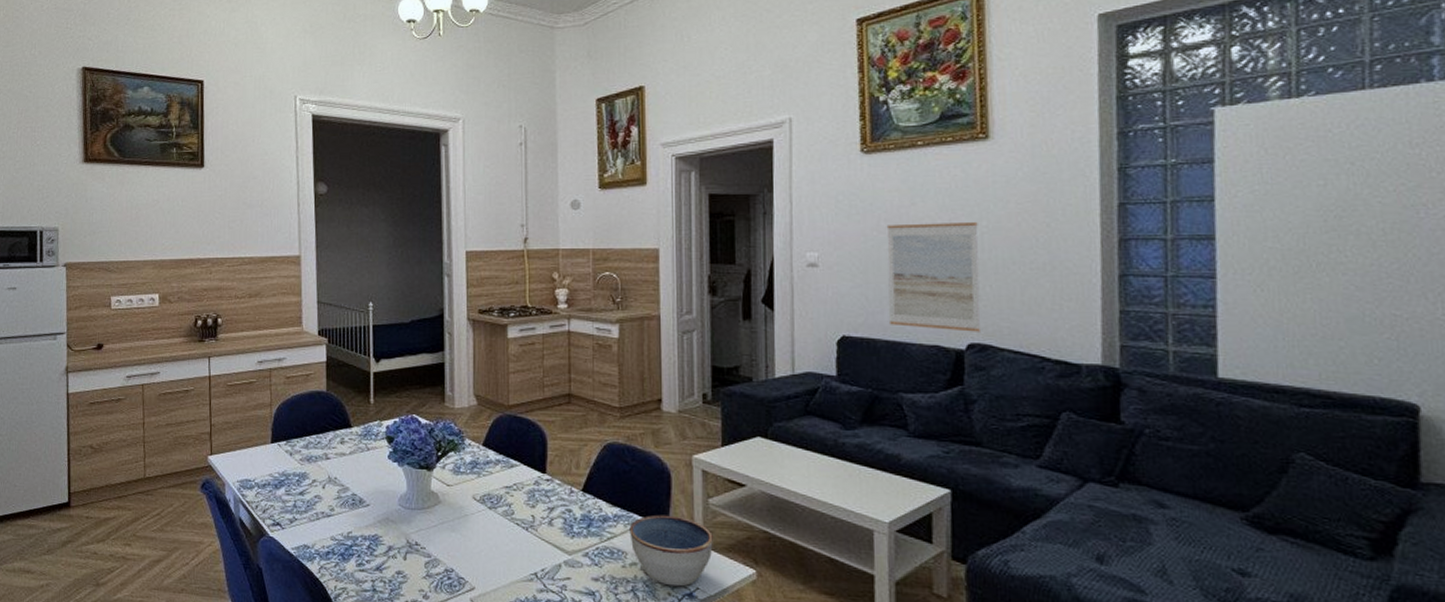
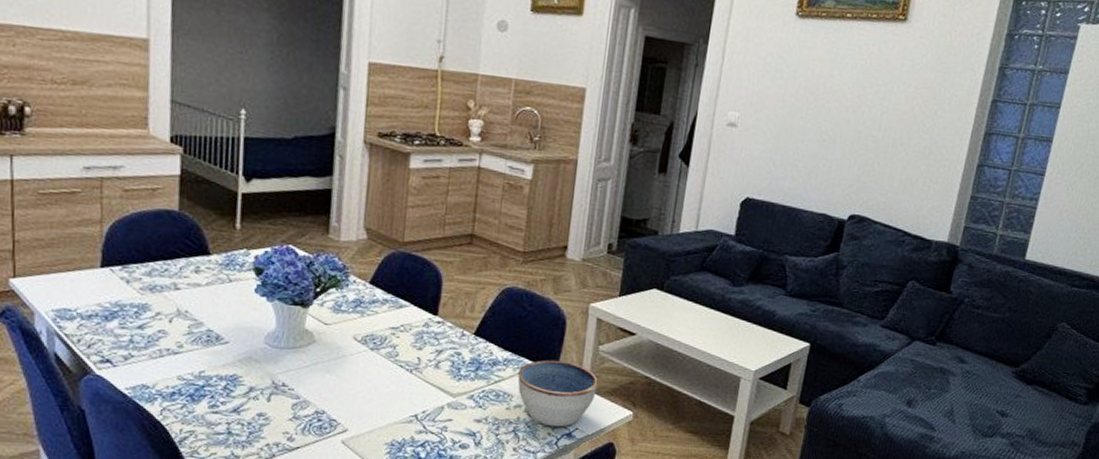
wall art: present [886,222,980,332] -> none [788,93,881,205]

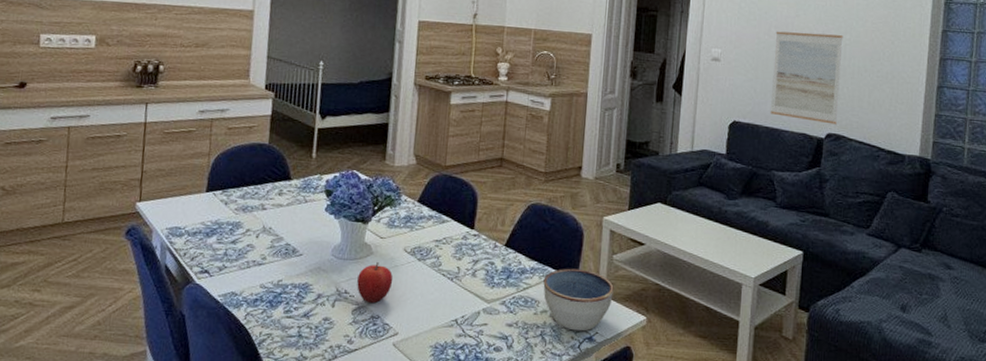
fruit: none [297,350,341,398] -> present [357,261,393,304]
wall art: none [788,93,881,205] -> present [770,31,843,125]

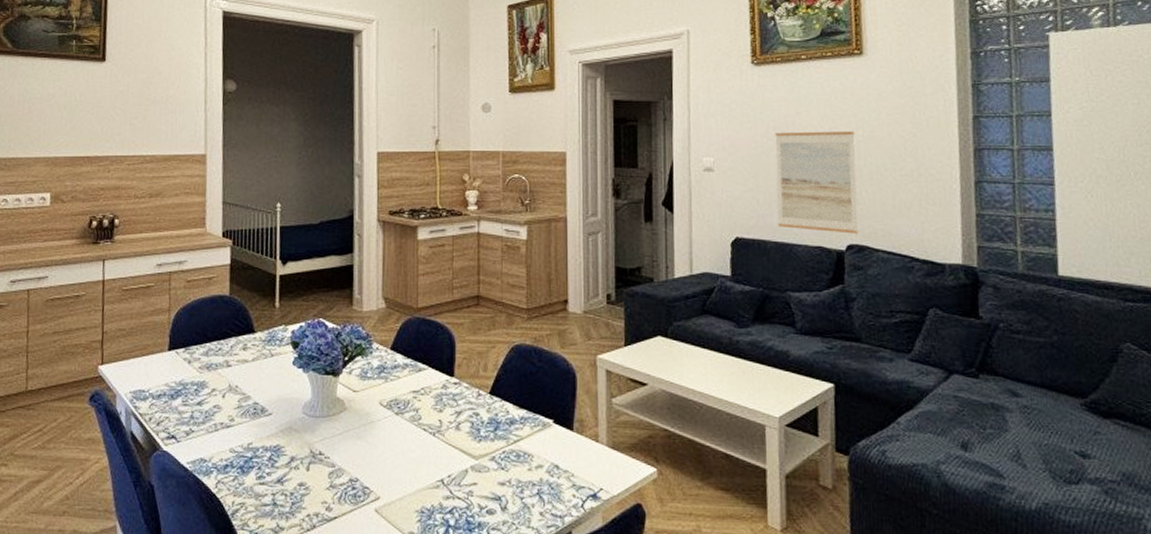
fruit: present [357,261,393,304] -> none [332,417,370,465]
bowl: present [543,268,614,332] -> none [536,416,616,488]

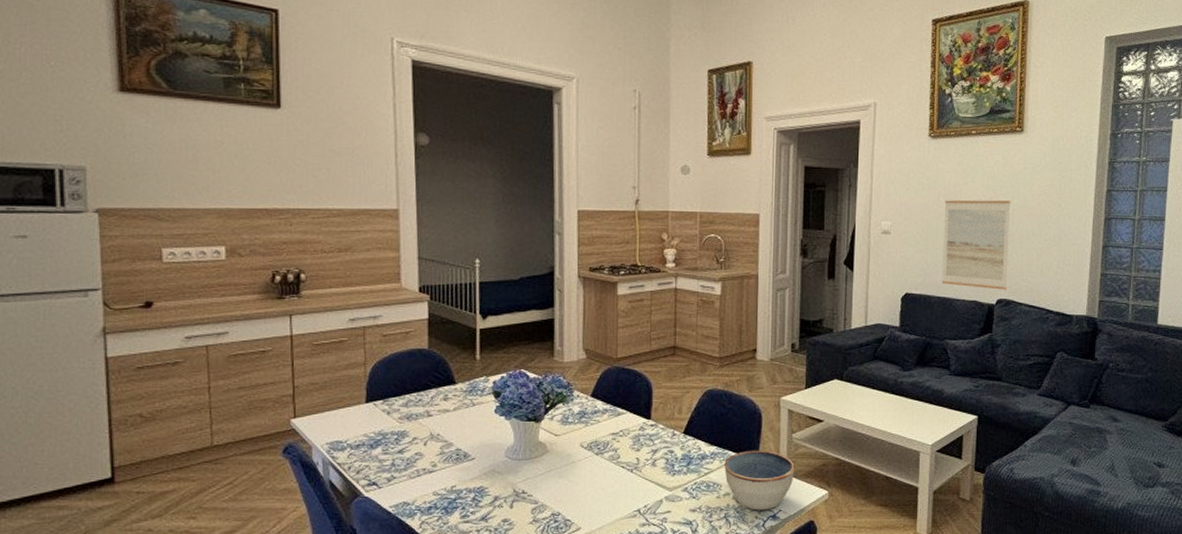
bowl: none [536,416,616,488] -> present [724,450,795,511]

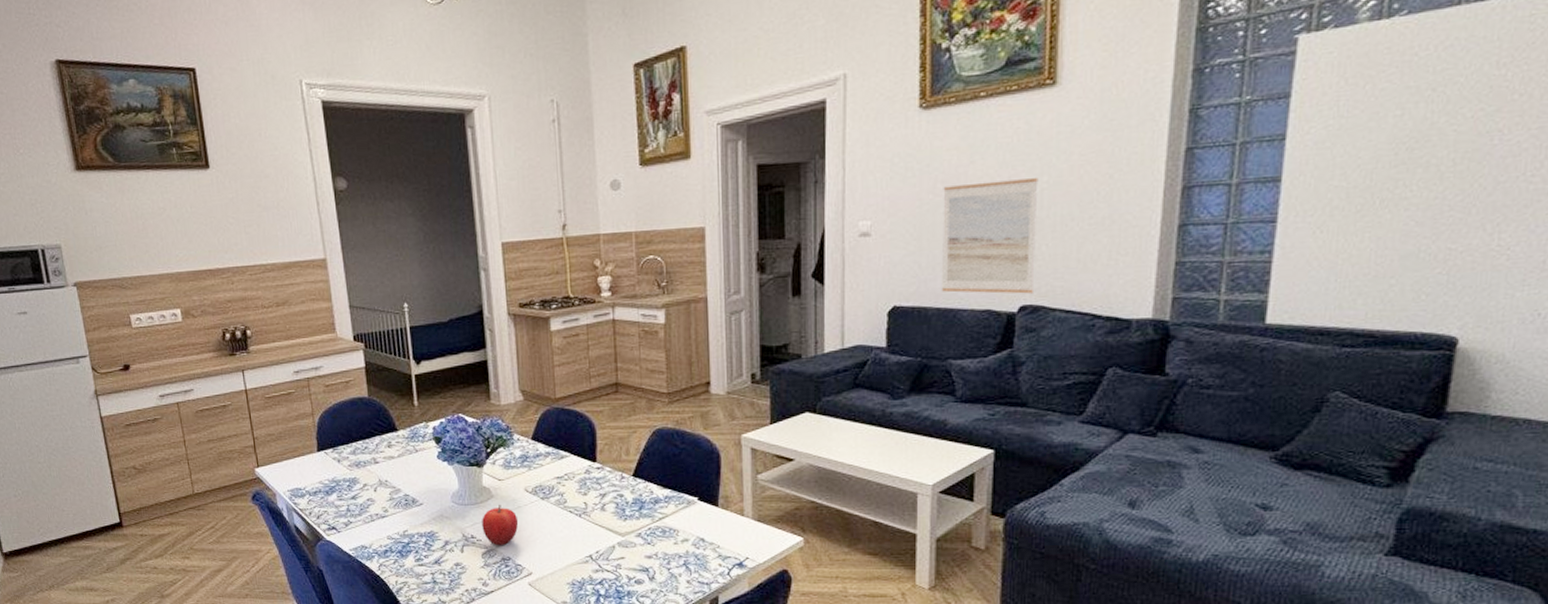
fruit: none [534,459,572,502] -> present [482,504,519,546]
bowl: present [724,450,795,511] -> none [680,493,762,558]

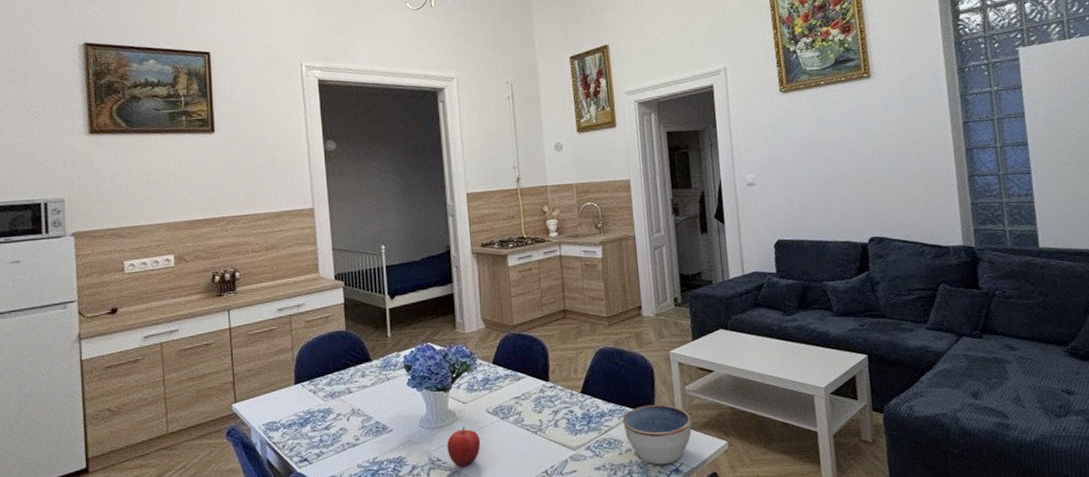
bowl: none [680,493,762,558] -> present [623,404,692,465]
wall art: present [941,178,1038,294] -> none [803,142,877,229]

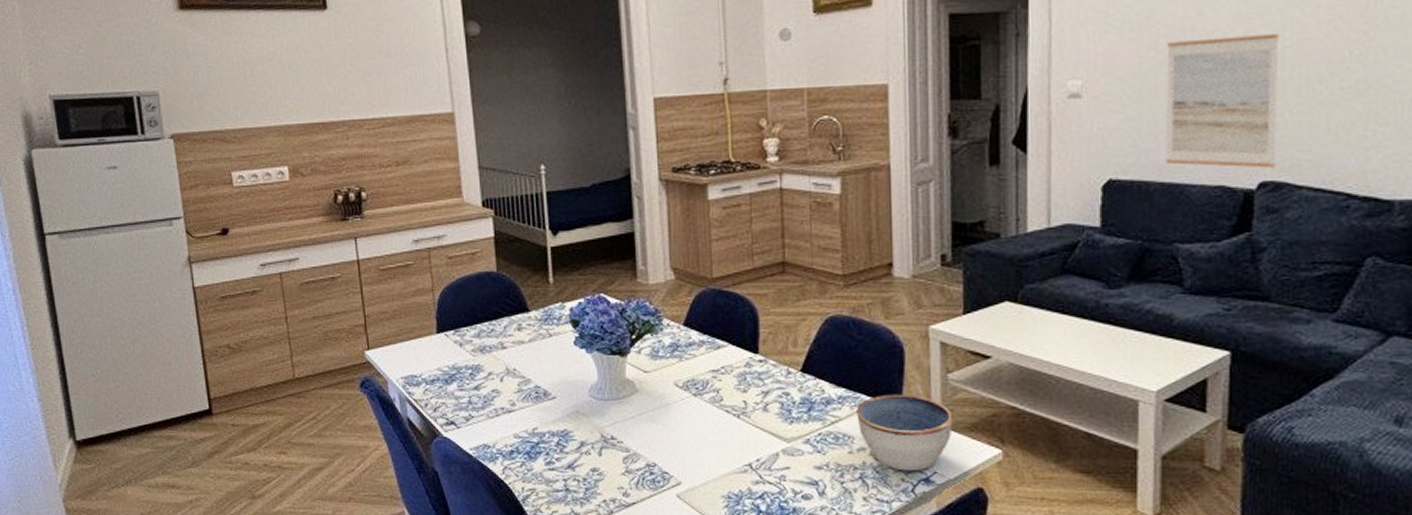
fruit: present [447,426,481,468] -> none [624,400,667,450]
wall art: none [803,142,877,229] -> present [1165,34,1279,168]

